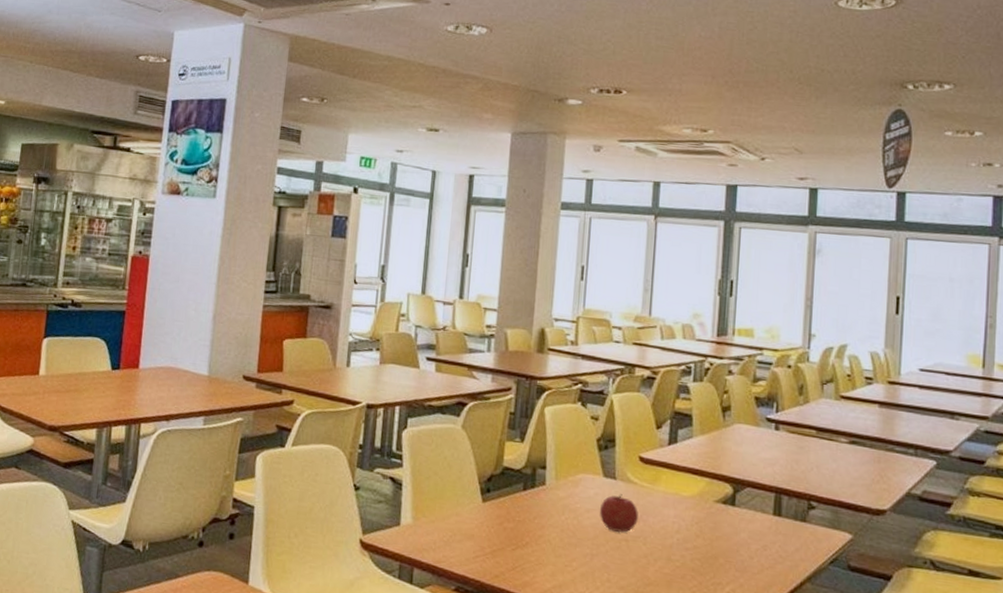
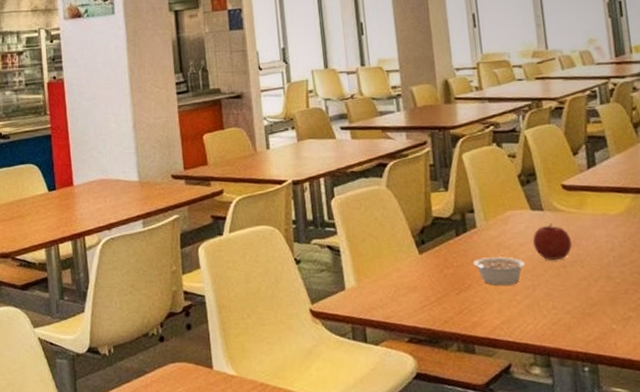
legume: none [534,517,588,550] -> present [472,257,526,286]

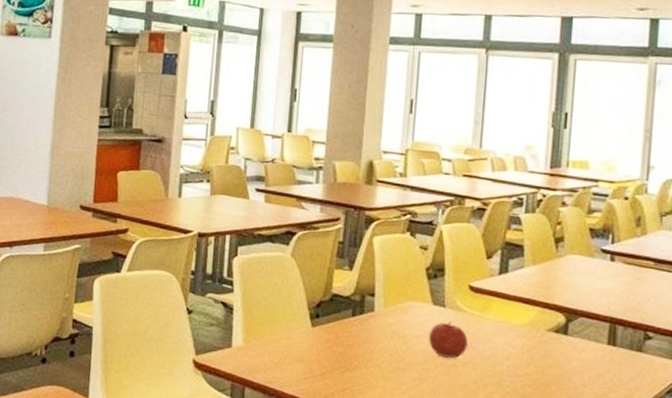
legume: present [472,257,526,286] -> none [363,342,417,374]

